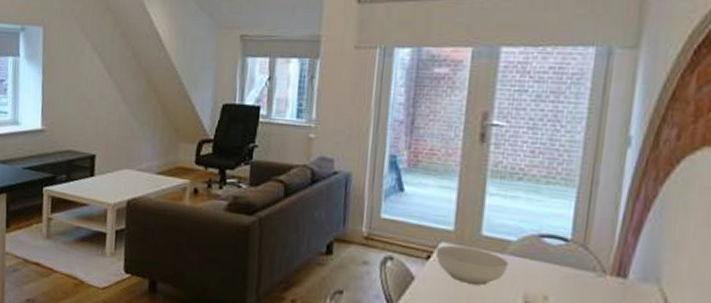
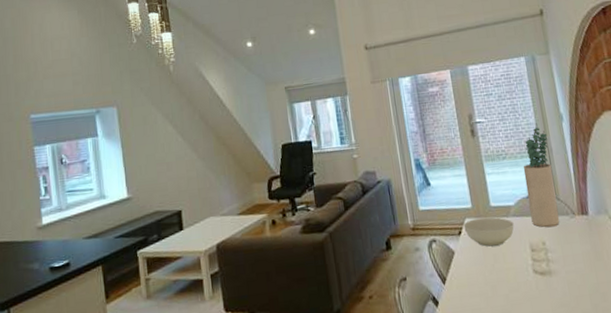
vase: none [536,142,598,282] -> present [523,123,560,228]

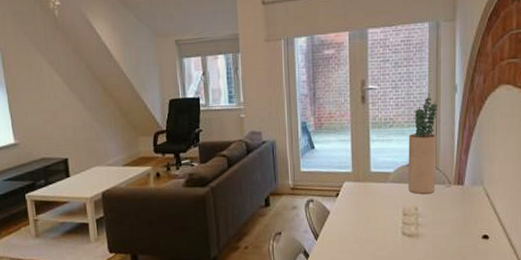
bowl: present [463,217,514,247] -> none [342,182,390,209]

